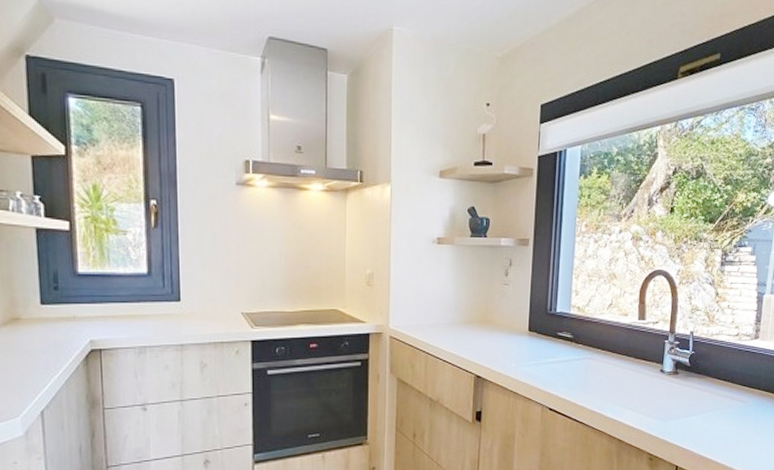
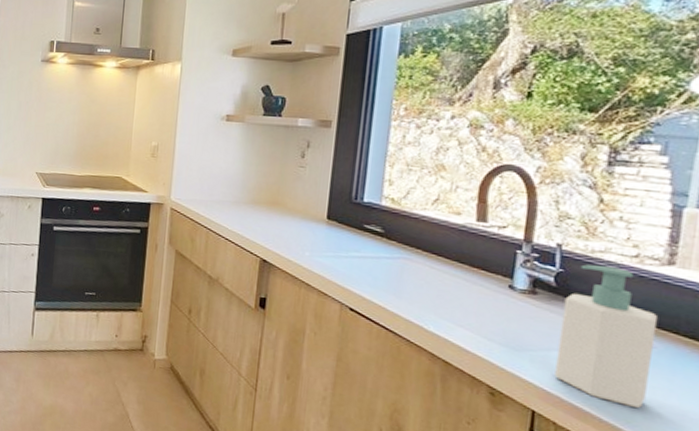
soap bottle: none [689,346,749,450] -> present [554,264,659,409]

